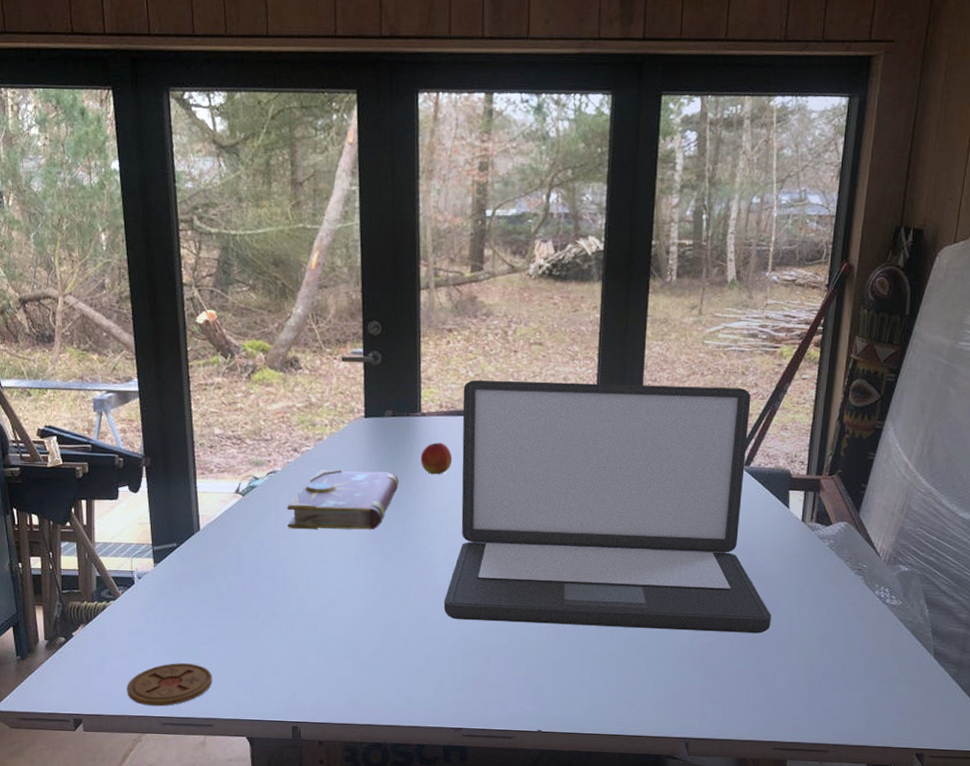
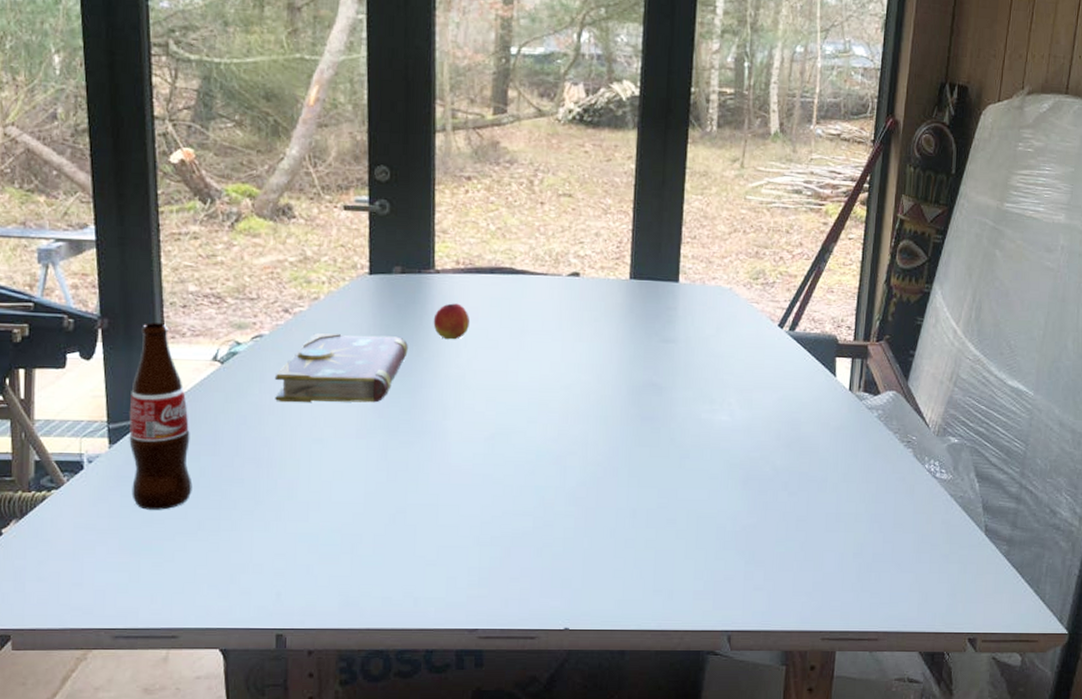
coaster: present [127,663,213,707] -> none [69,563,179,616]
bottle: none [169,461,222,619] -> present [129,323,193,510]
laptop: present [444,380,771,634] -> none [458,234,818,513]

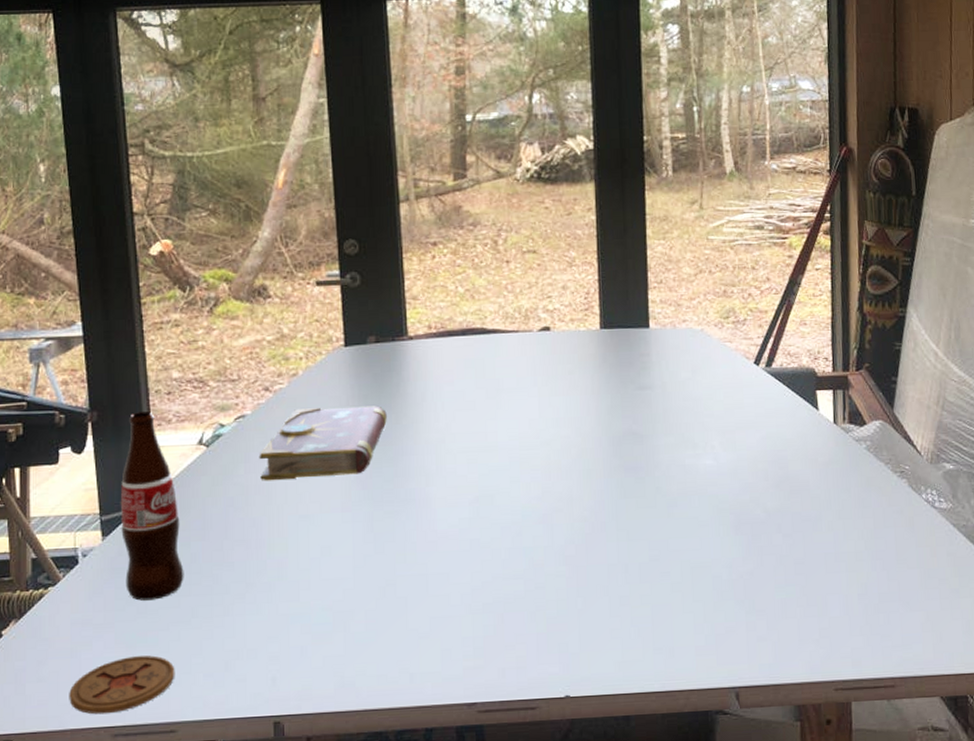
coaster: none [69,563,179,616] -> present [69,655,175,715]
peach: present [433,303,469,340] -> none [410,368,445,405]

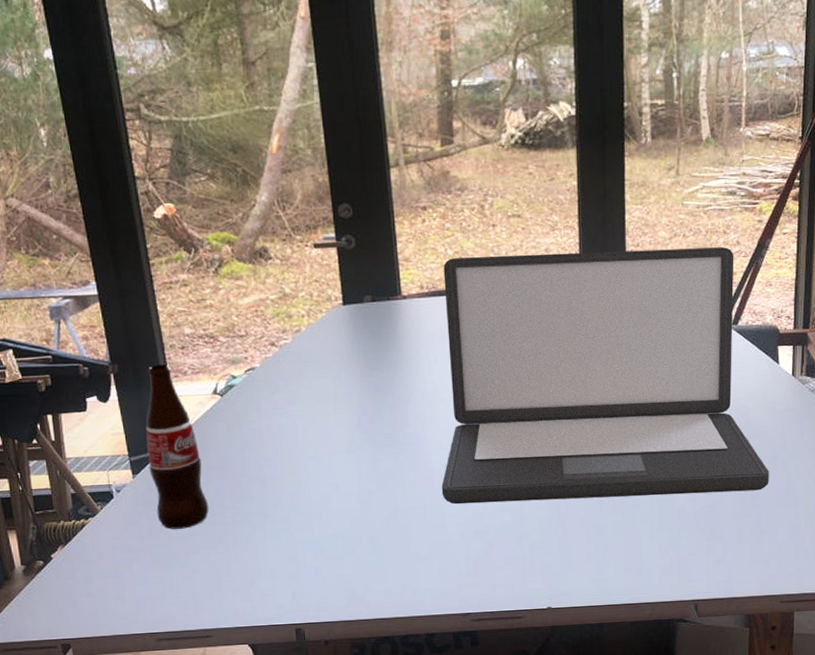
coaster: present [69,655,175,715] -> none [115,575,208,623]
book: present [259,406,387,481] -> none [269,359,385,427]
laptop: none [446,284,815,571] -> present [441,247,769,504]

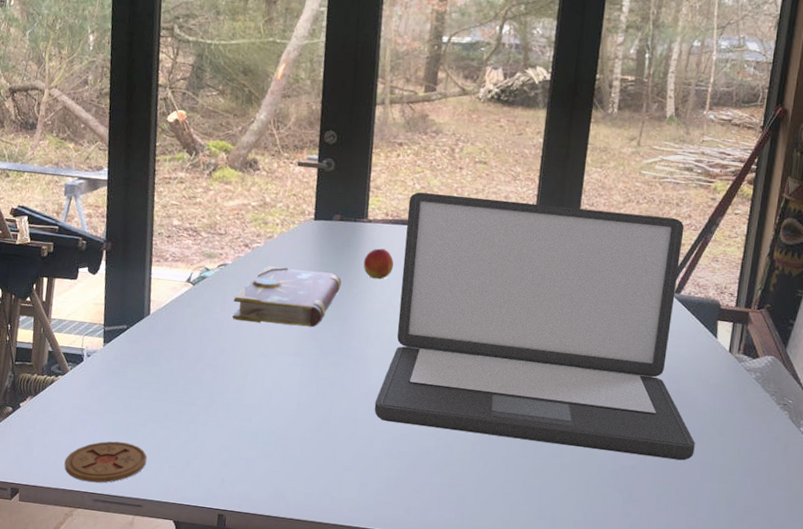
coaster: none [115,575,208,623] -> present [64,441,147,483]
bottle: present [145,364,209,529] -> none [117,248,165,401]
book: none [269,359,385,427] -> present [232,265,342,327]
peach: none [405,325,438,359] -> present [363,248,394,280]

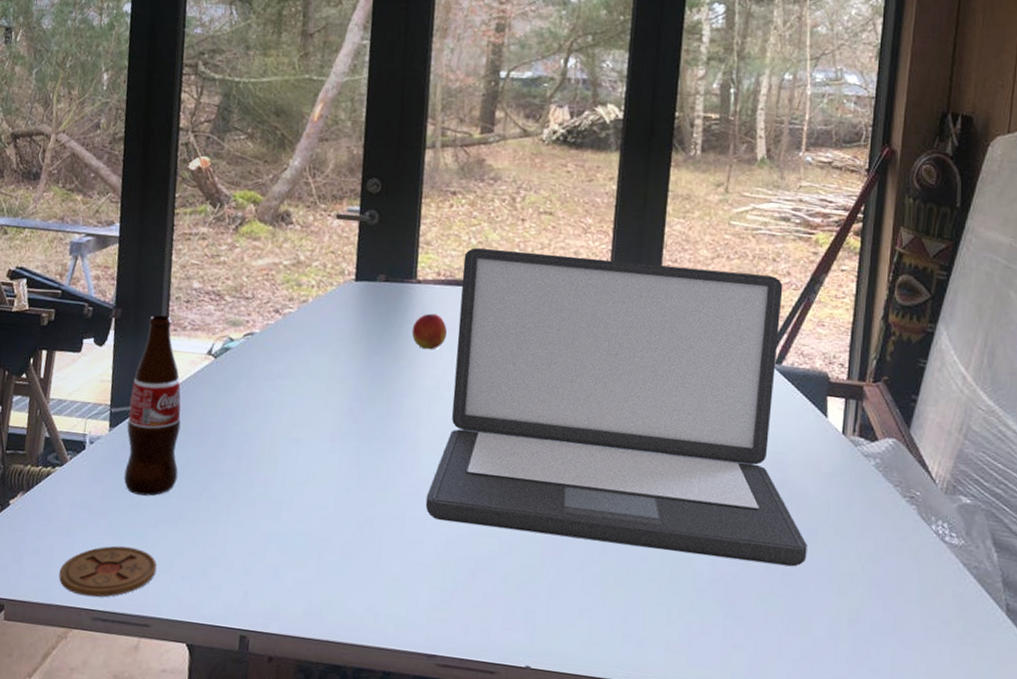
bottle: none [117,248,165,401] -> present [123,315,181,496]
book: present [232,265,342,327] -> none [260,334,387,407]

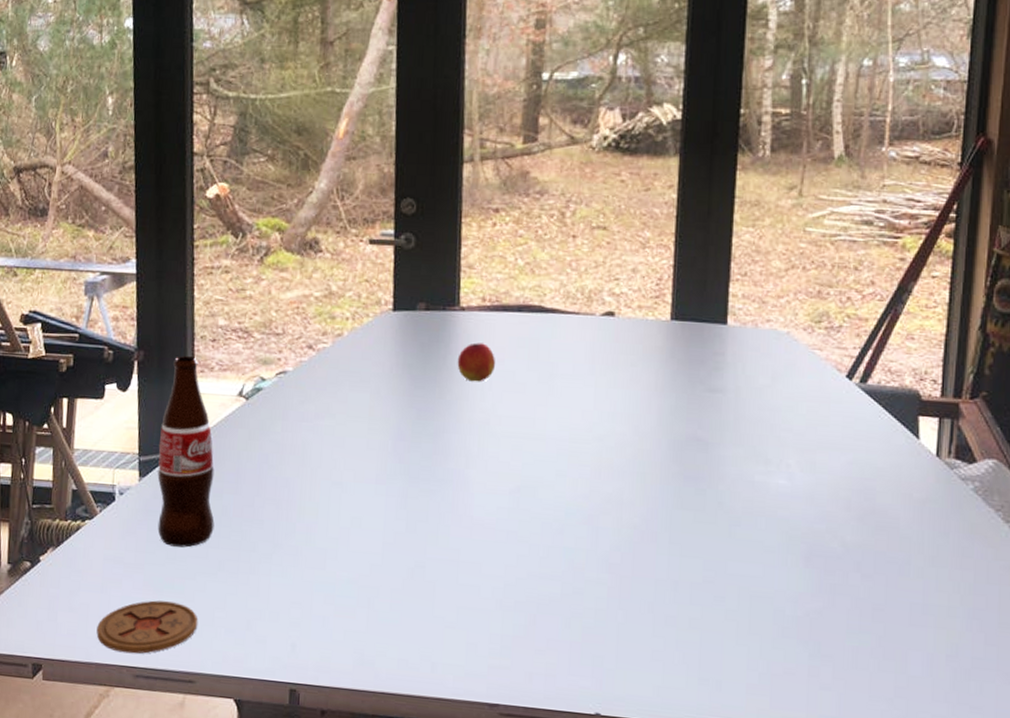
laptop: present [425,248,807,567] -> none [480,269,900,601]

